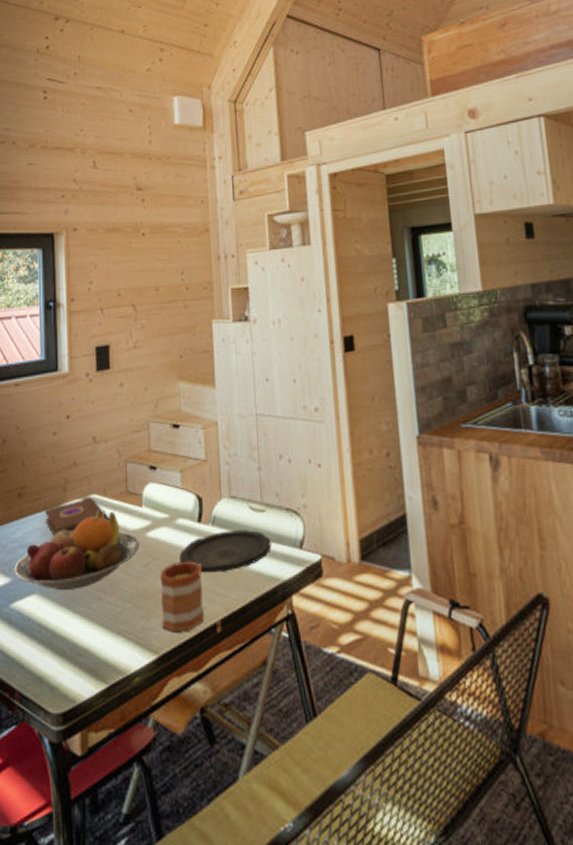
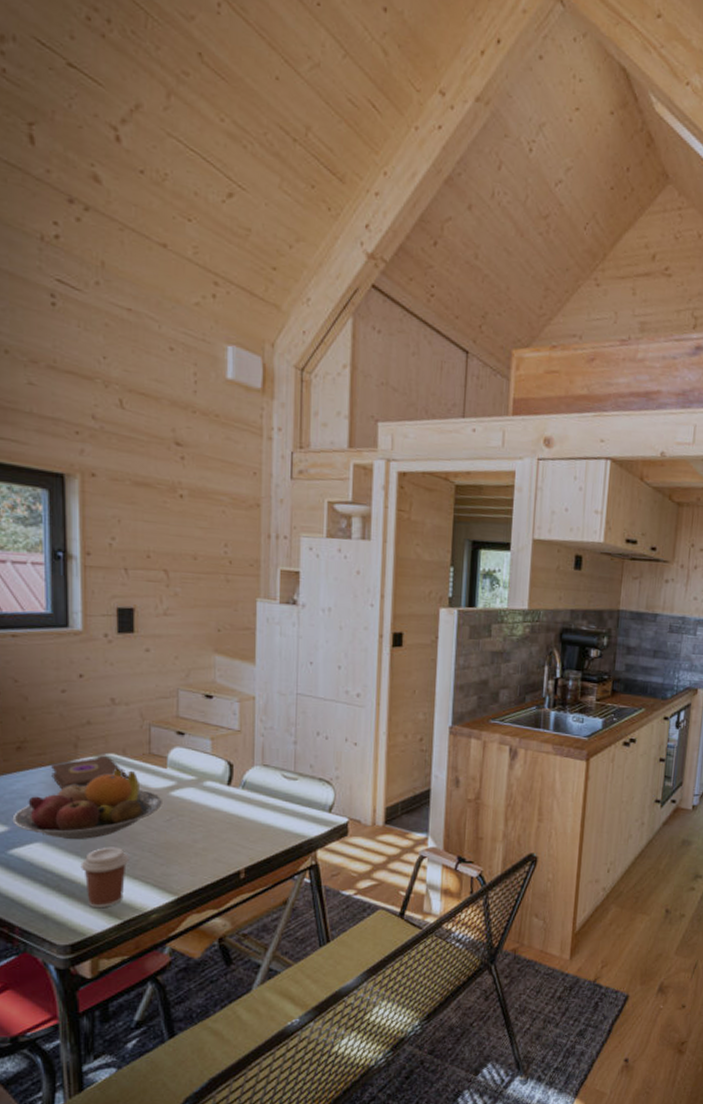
coffee cup: none [70,597,113,670] -> present [80,847,130,909]
mug: present [160,561,205,633] -> none [183,818,229,878]
plate: present [180,530,272,573] -> none [206,794,301,830]

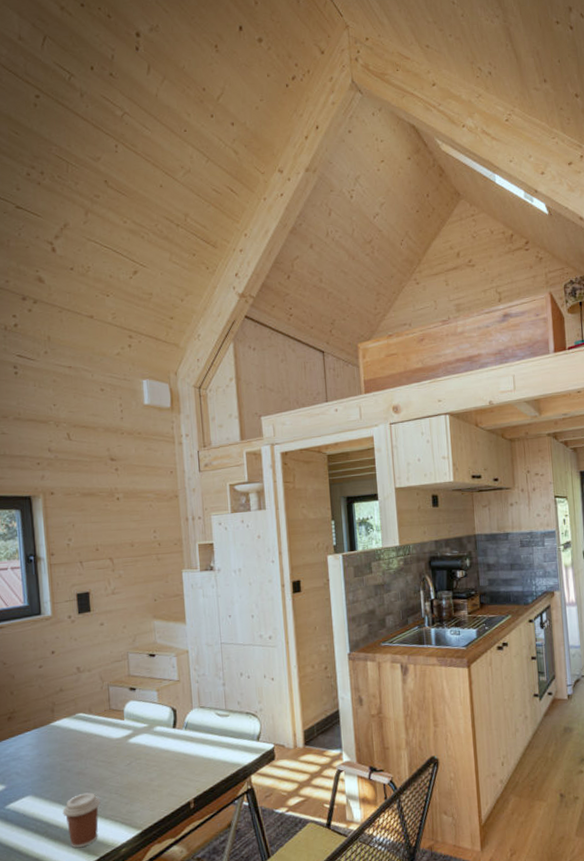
fruit bowl: present [12,768,162,839] -> none [7,725,123,791]
book: present [51,755,129,790] -> none [35,715,95,749]

